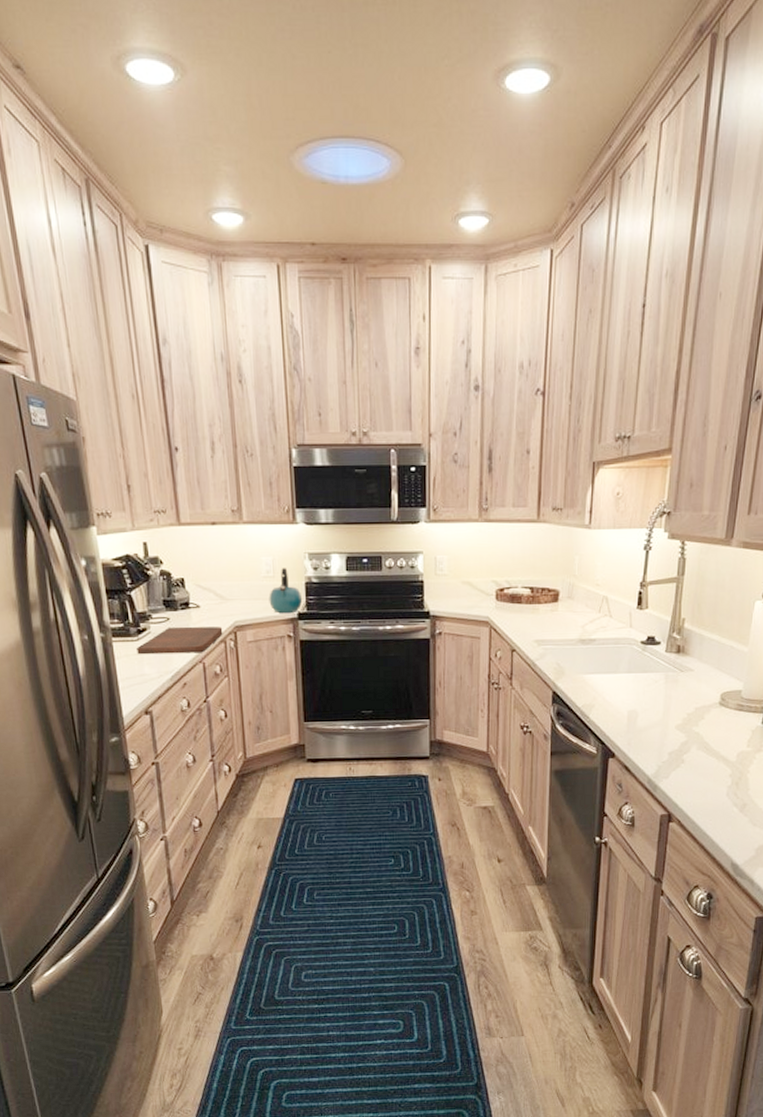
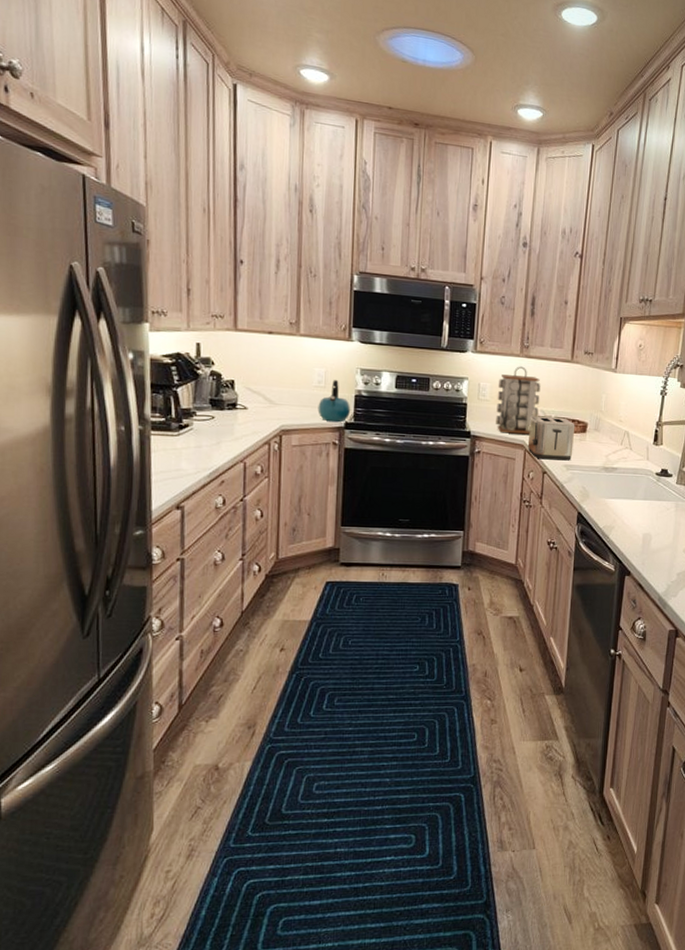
cutting board: present [137,626,223,655] -> none [176,425,268,453]
spice rack: none [456,532,504,610] -> present [496,366,541,435]
toaster: none [493,587,545,636] -> present [527,415,575,461]

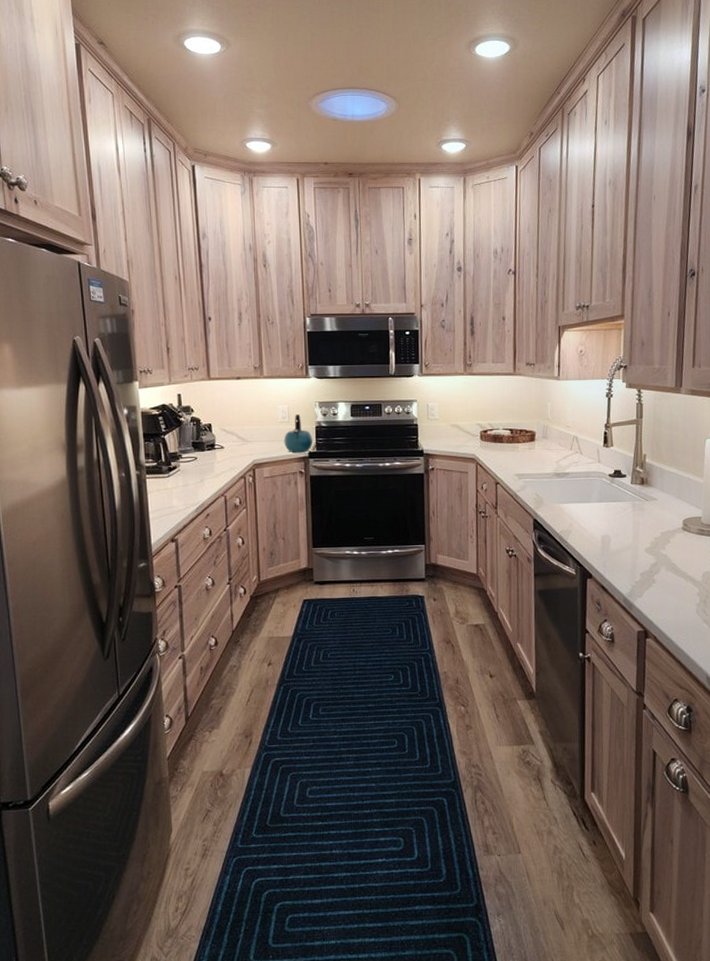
spice rack: present [496,366,541,435] -> none [445,384,487,449]
toaster: present [527,415,575,461] -> none [478,428,524,471]

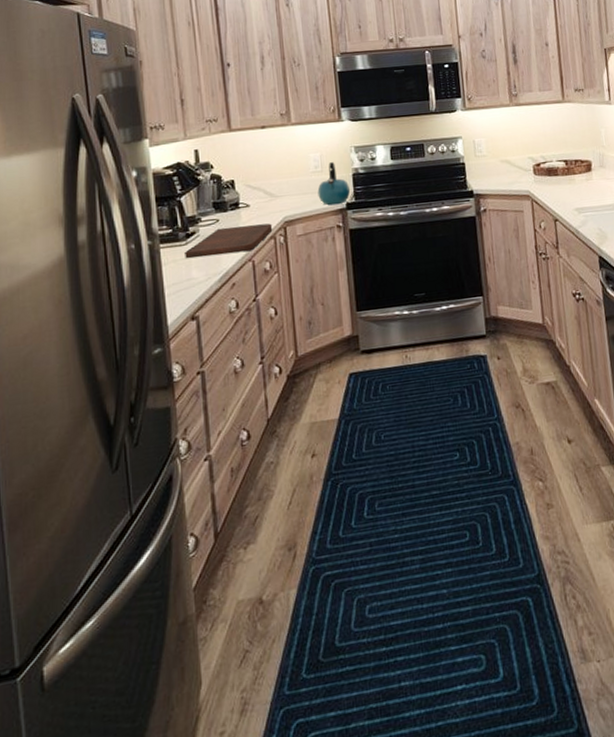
cutting board: none [167,464,243,490] -> present [185,223,273,259]

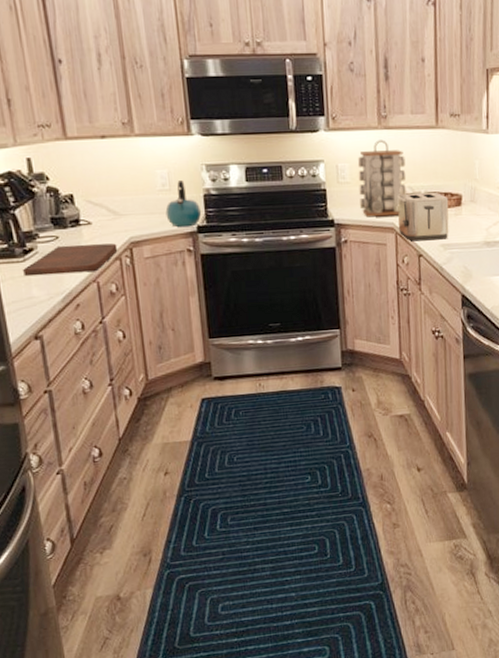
spice rack: none [492,115,539,186] -> present [357,139,407,217]
toaster: none [531,159,582,208] -> present [397,192,449,242]

